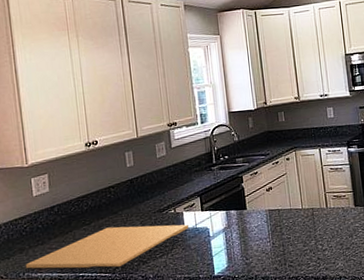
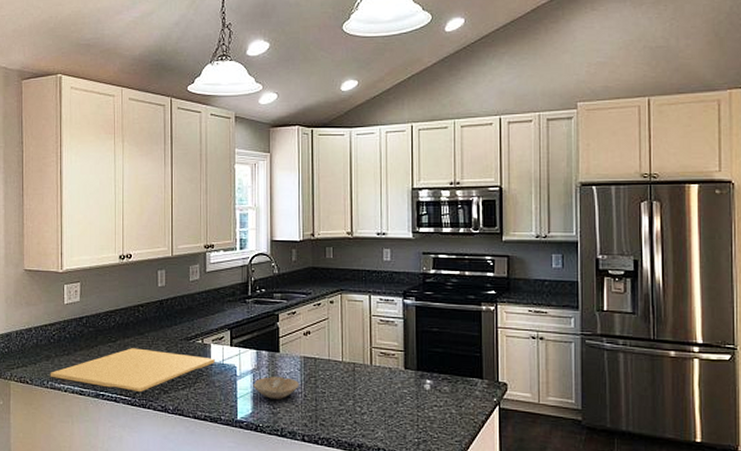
bowl: none [226,230,268,252] -> present [253,377,300,399]

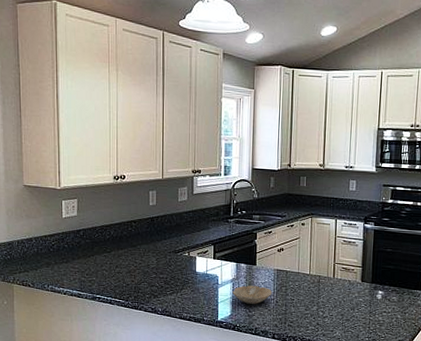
cutting board: present [50,348,215,392] -> none [50,258,200,296]

